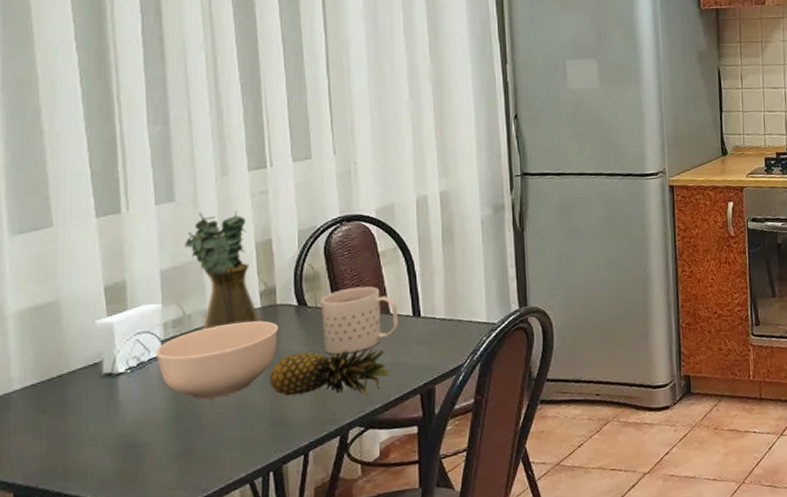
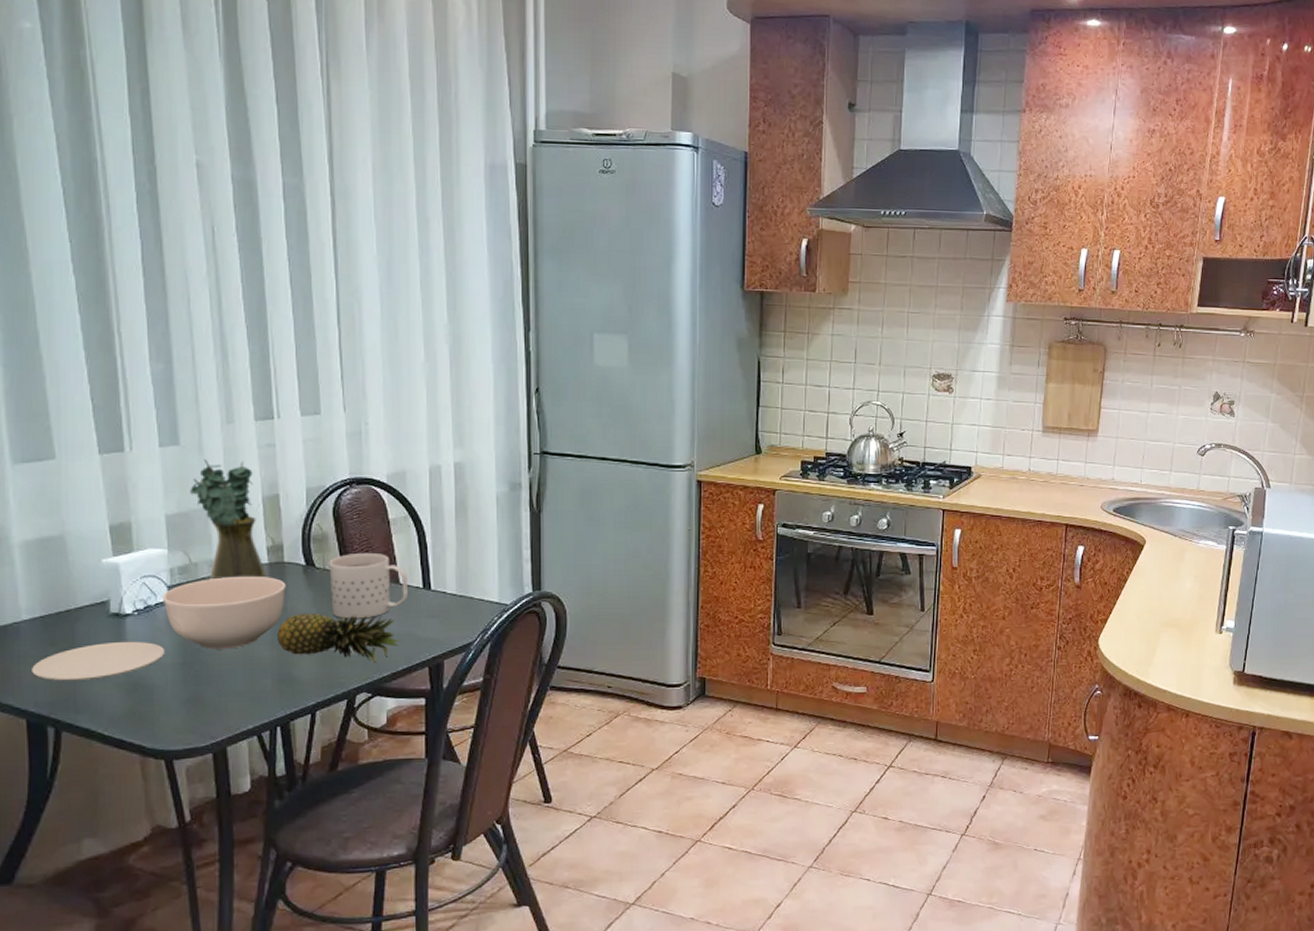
plate: none [21,399,158,450] -> present [32,641,166,681]

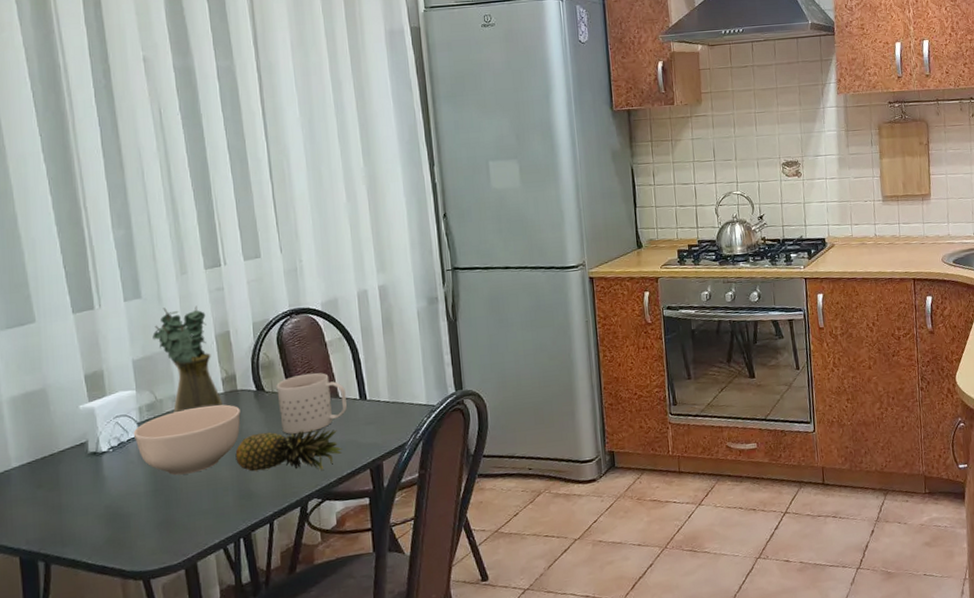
plate: present [32,641,166,681] -> none [22,475,139,520]

